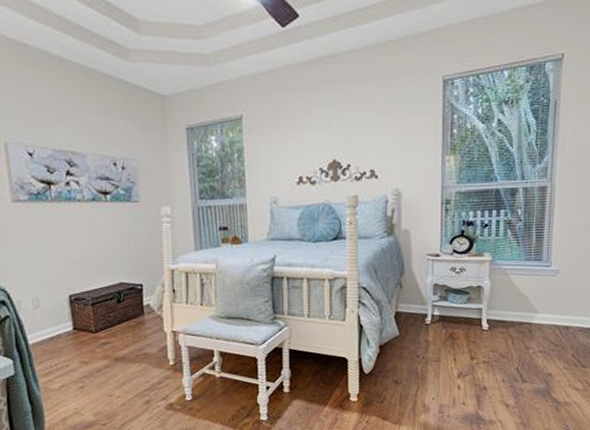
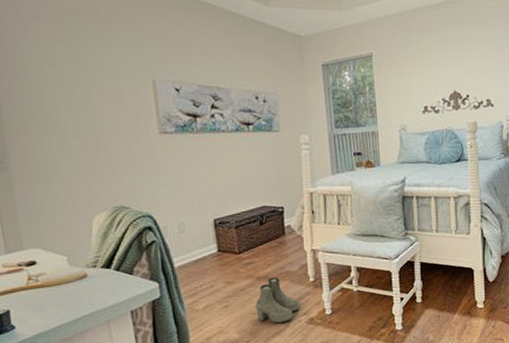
boots: none [112,359,160,408] -> present [255,277,301,324]

